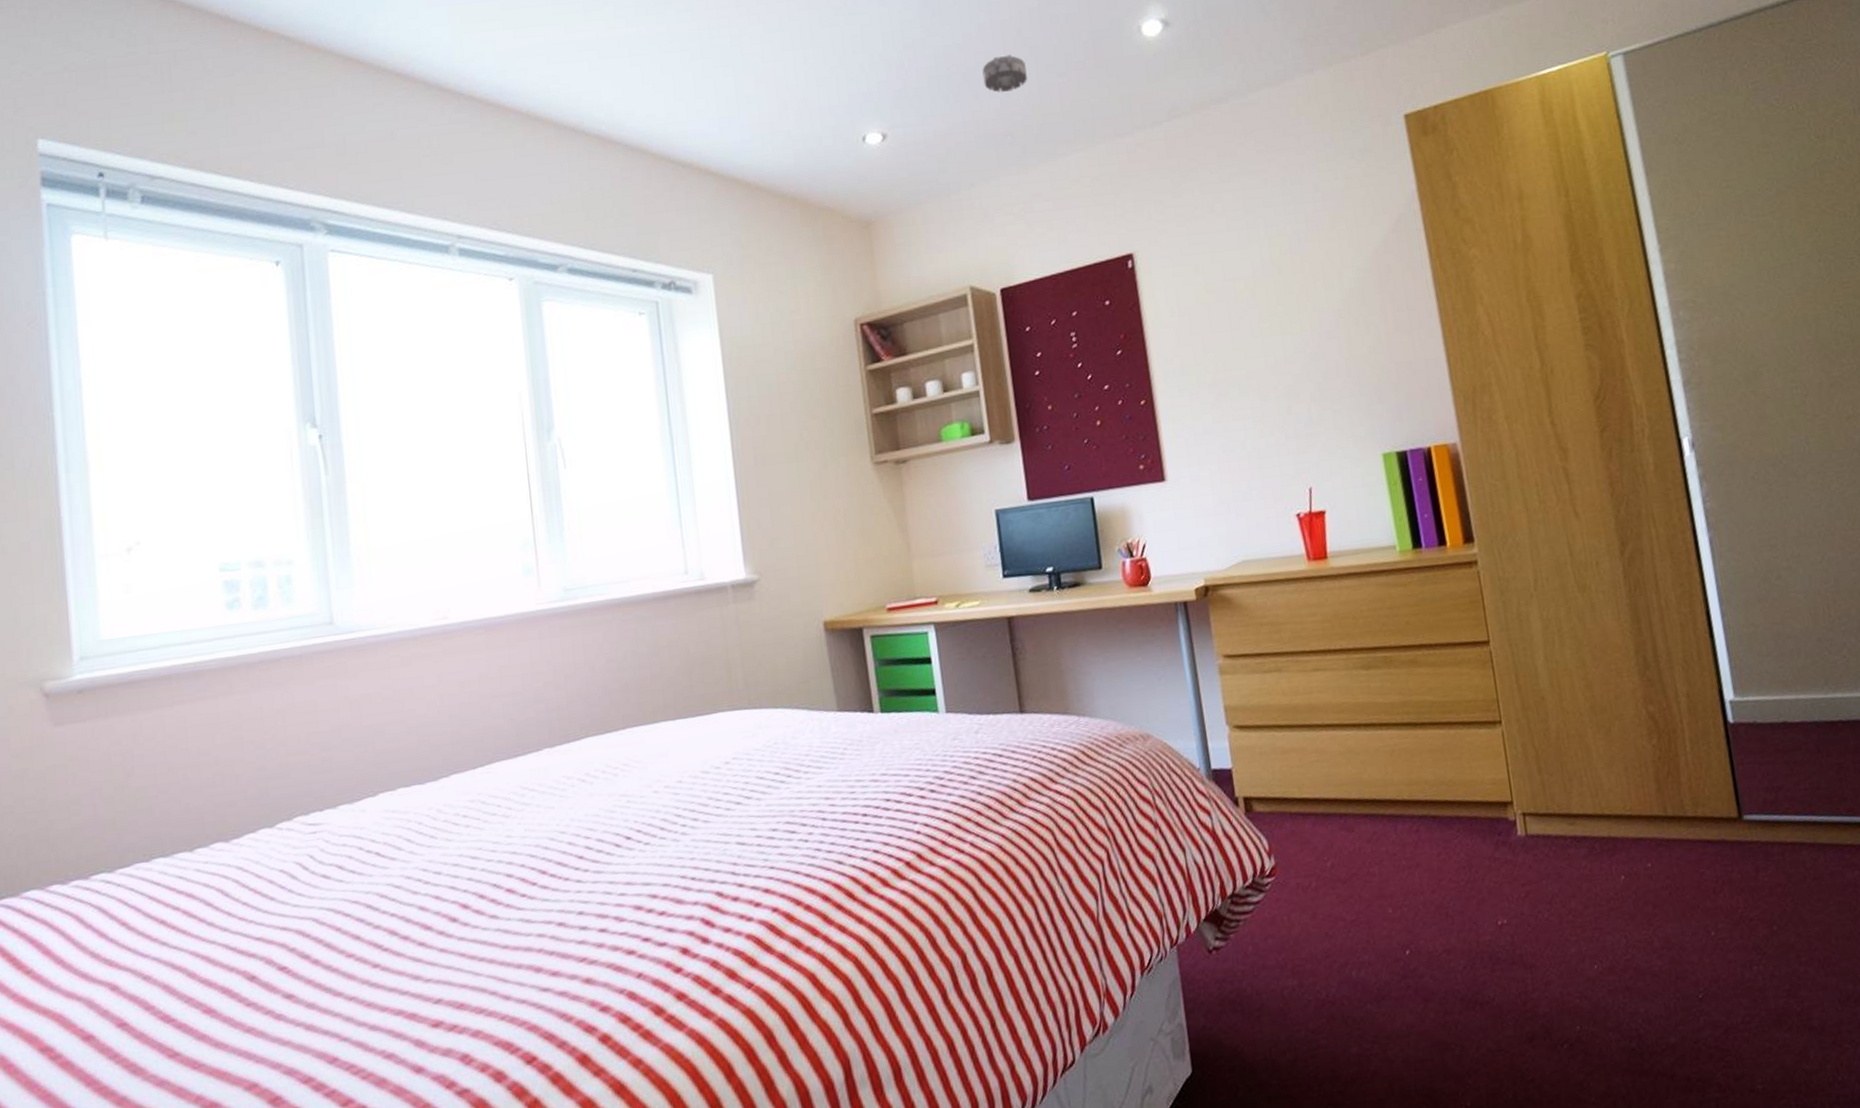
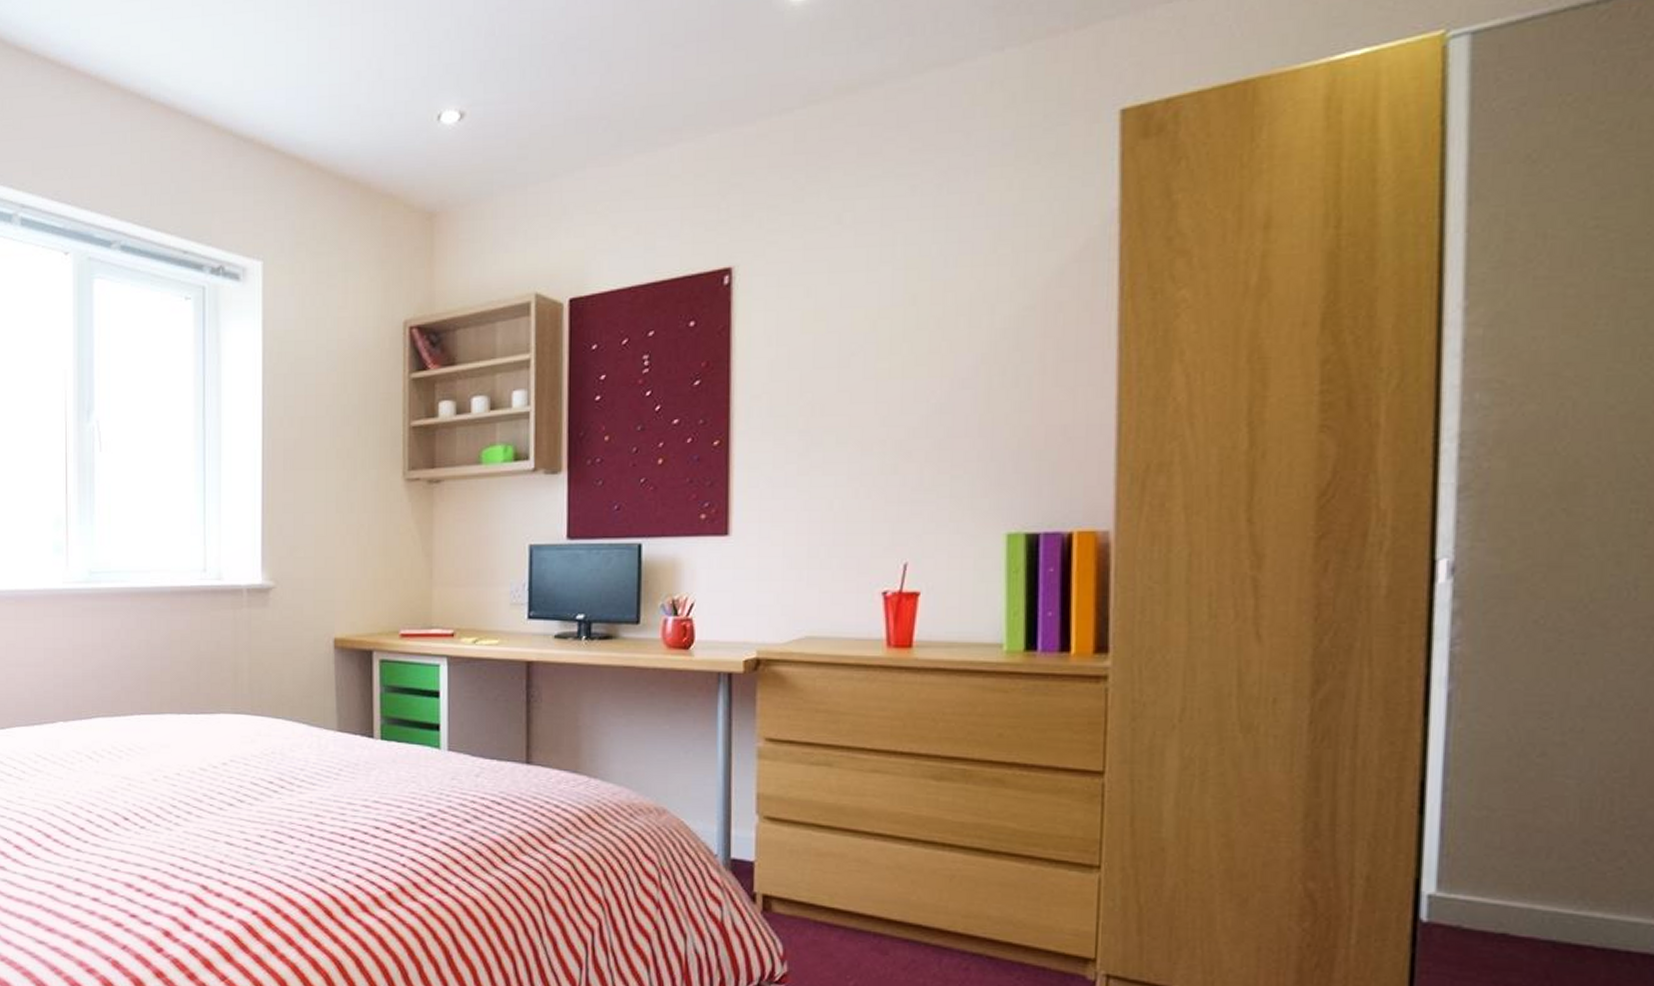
smoke detector: present [982,54,1027,93] -> none [584,21,636,67]

